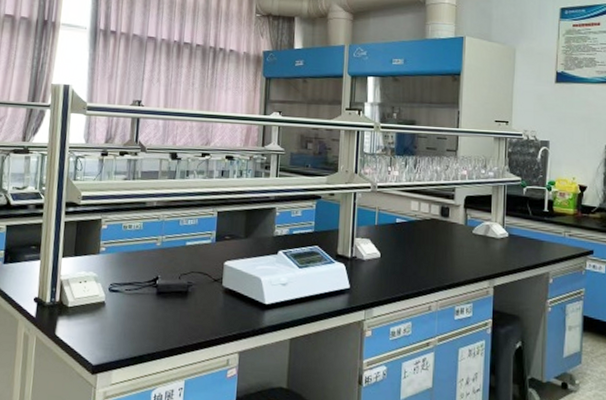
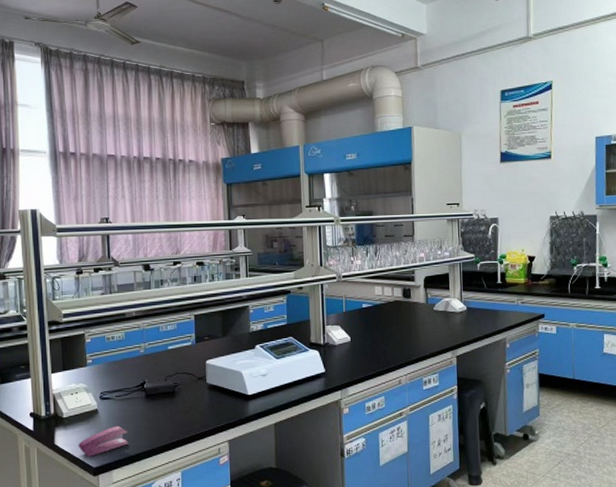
stapler: none [79,321,133,353] -> present [78,425,129,457]

